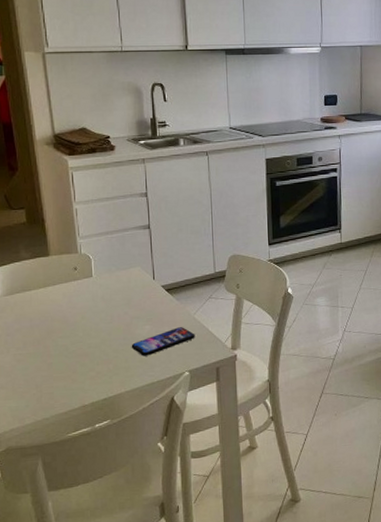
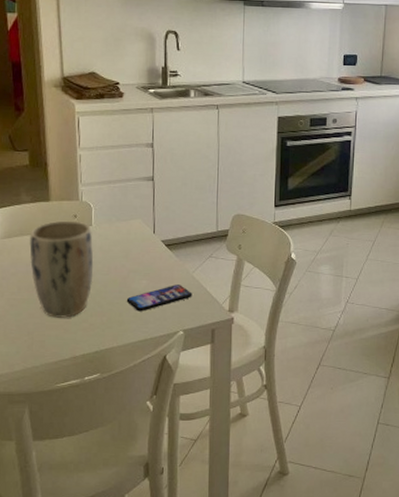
plant pot: none [31,273,97,369] -> present [29,220,94,318]

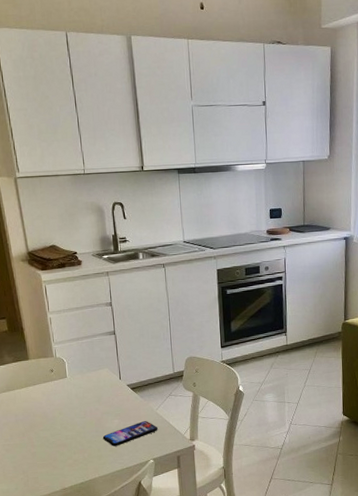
plant pot: present [29,220,94,318] -> none [15,374,73,458]

